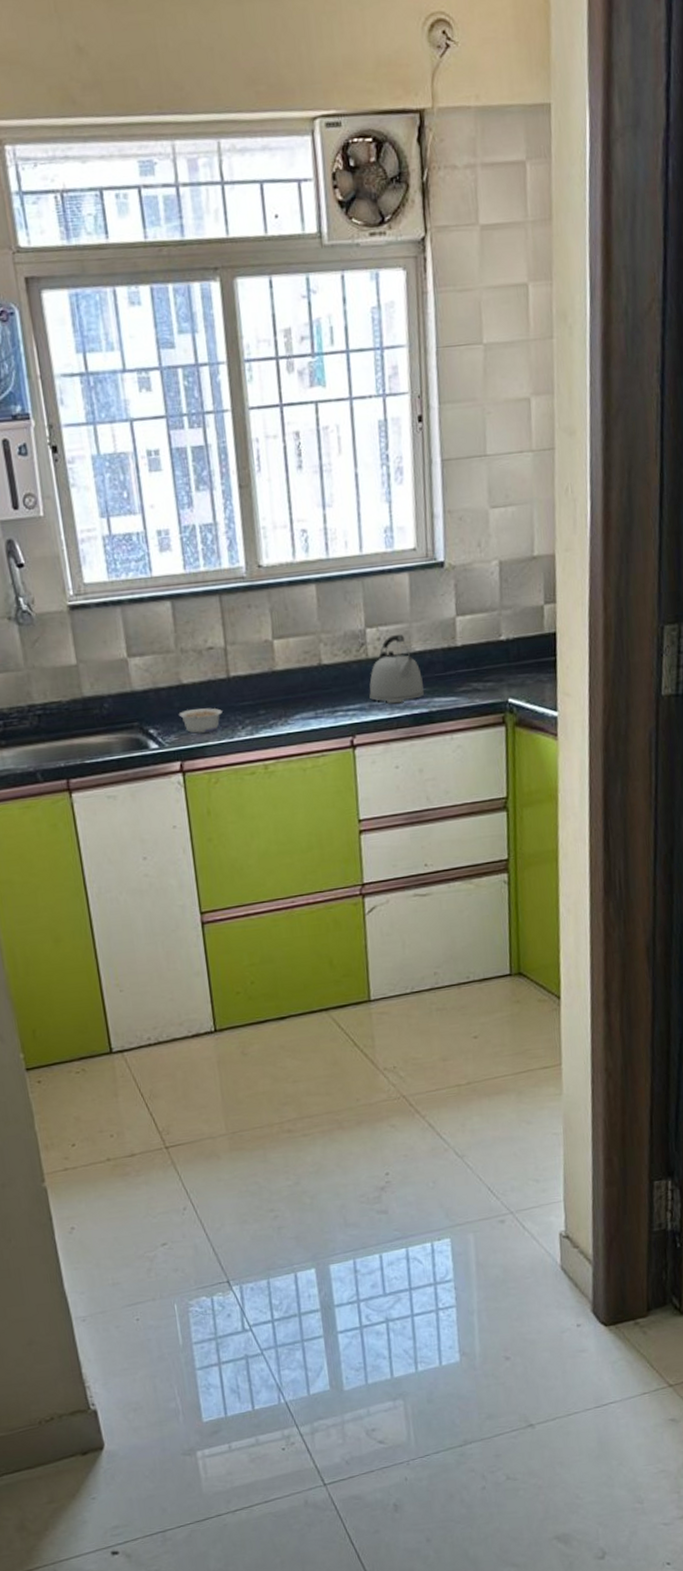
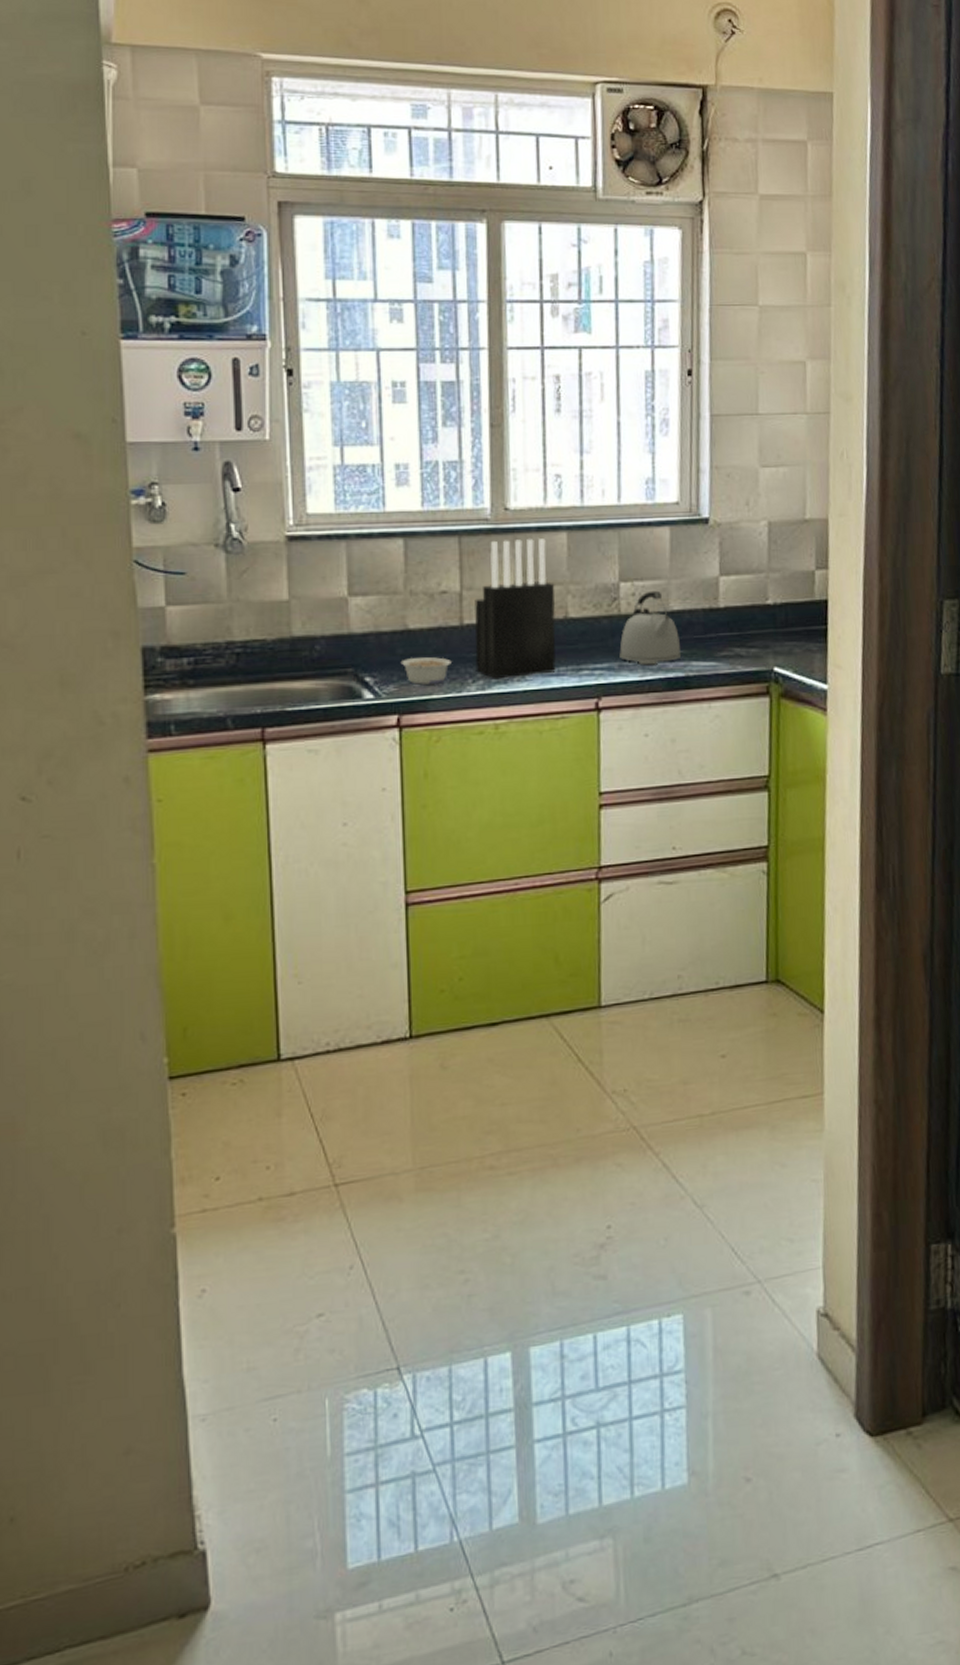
knife block: none [238,592,314,724] -> present [475,539,556,678]

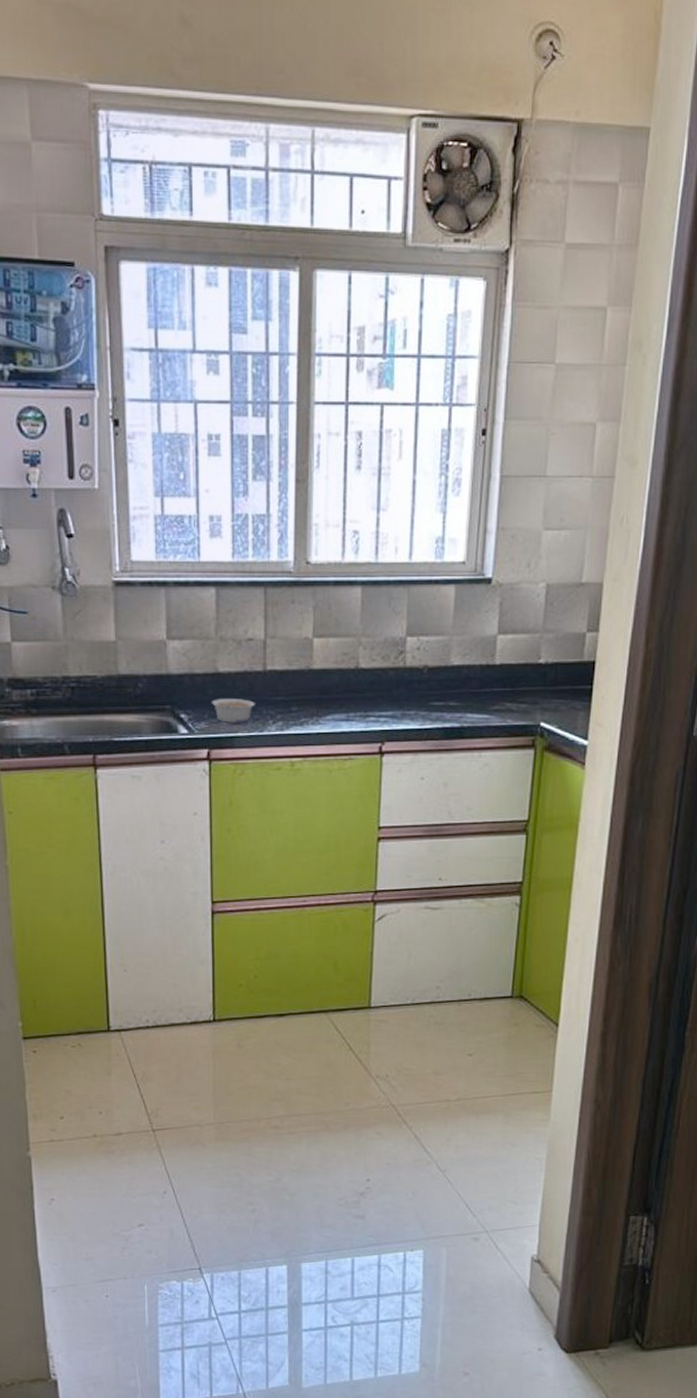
knife block: present [475,539,556,678] -> none [276,592,349,720]
kettle: present [619,590,682,665] -> none [403,646,458,715]

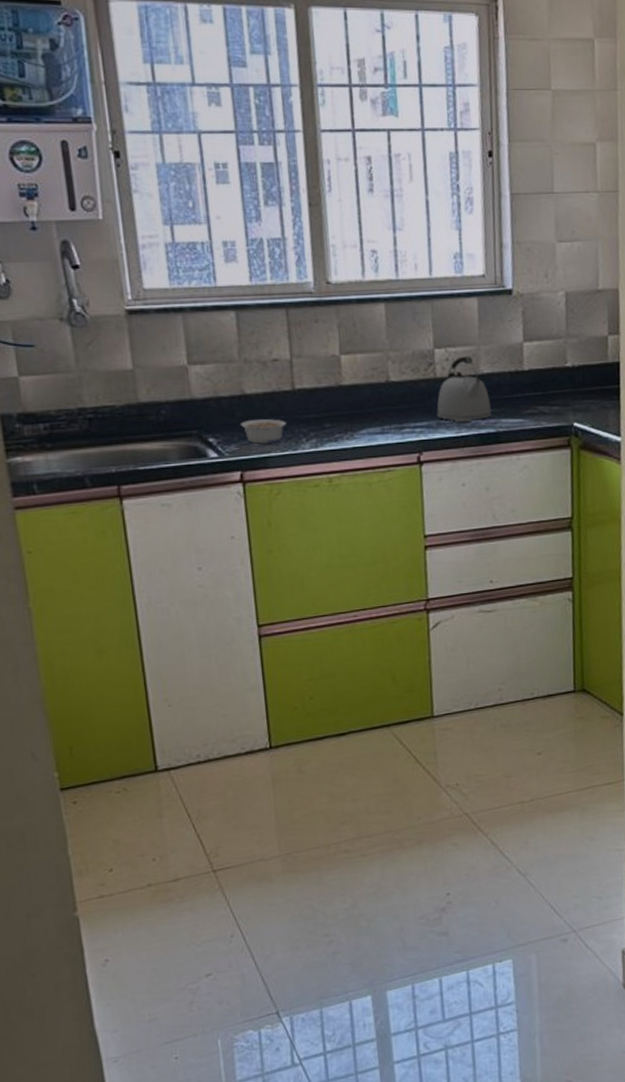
kettle: none [403,646,458,715] -> present [436,356,492,423]

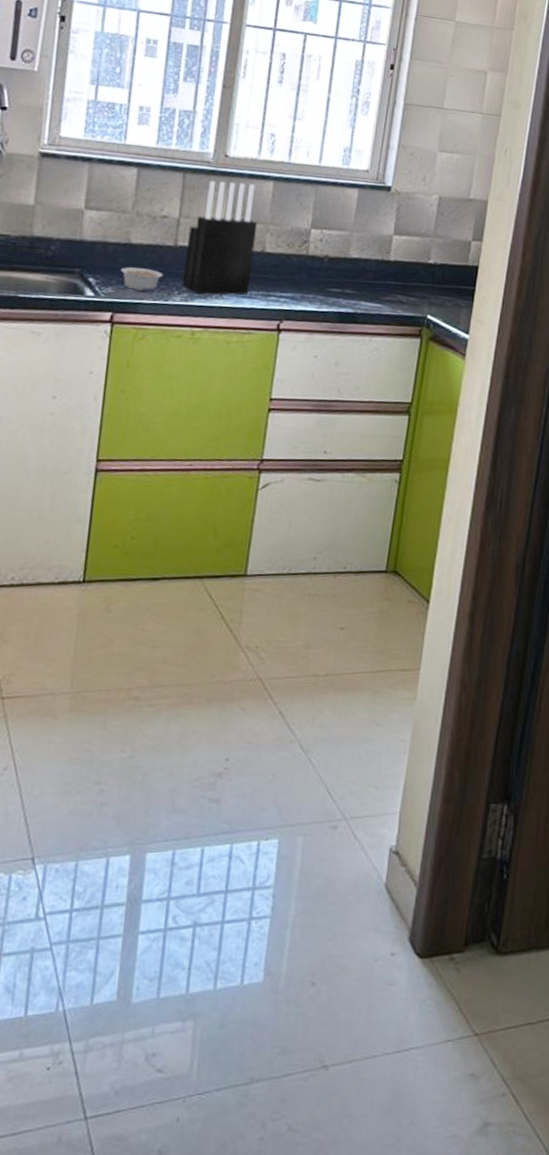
knife block: none [304,310,381,437] -> present [182,180,258,295]
kettle: present [436,356,492,423] -> none [303,239,354,300]

